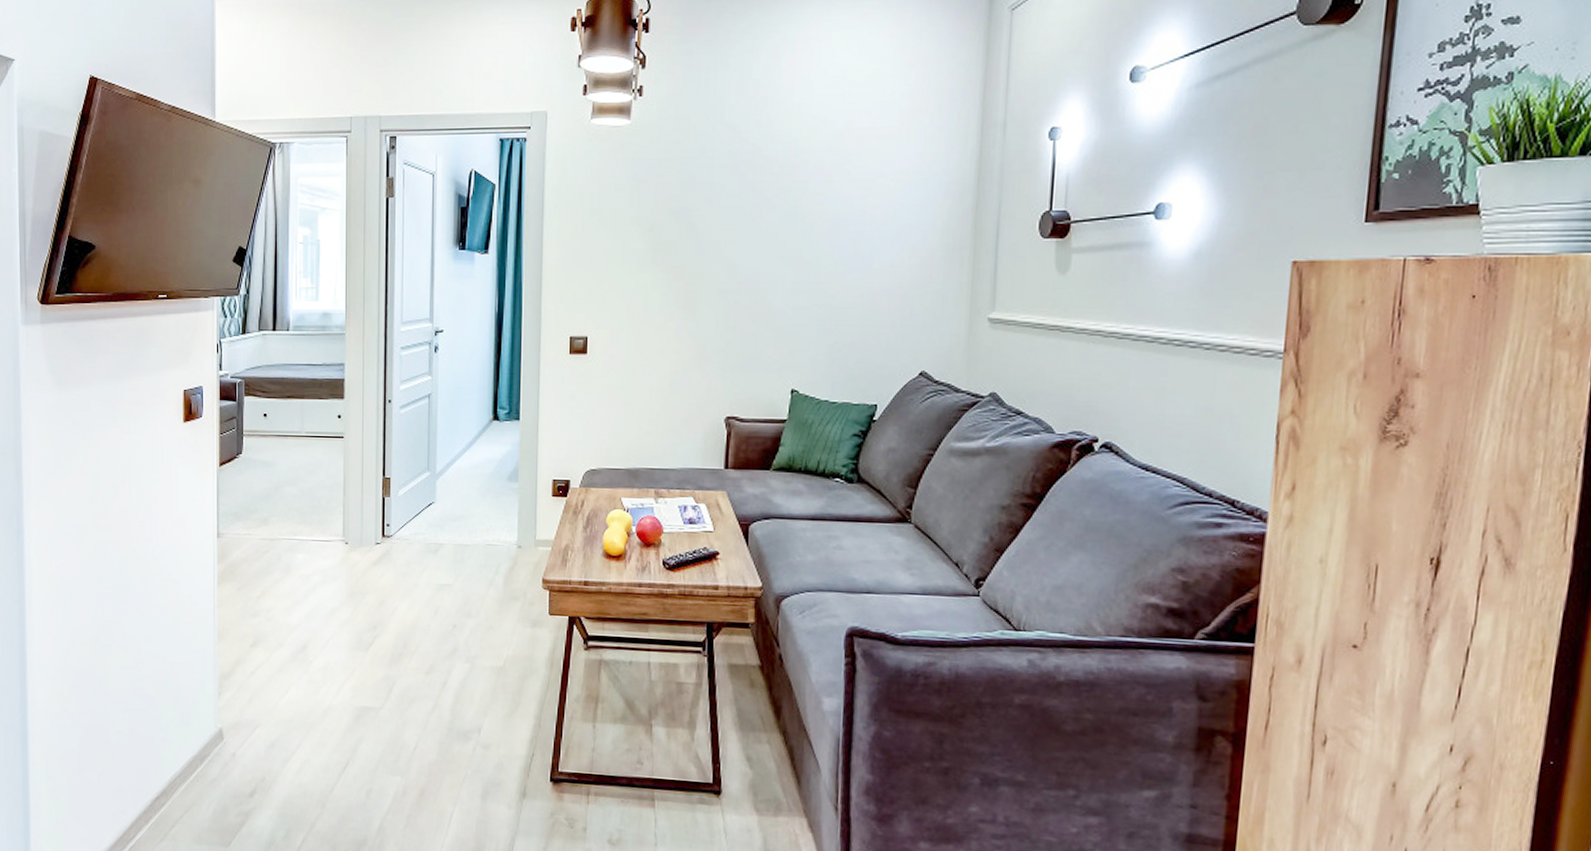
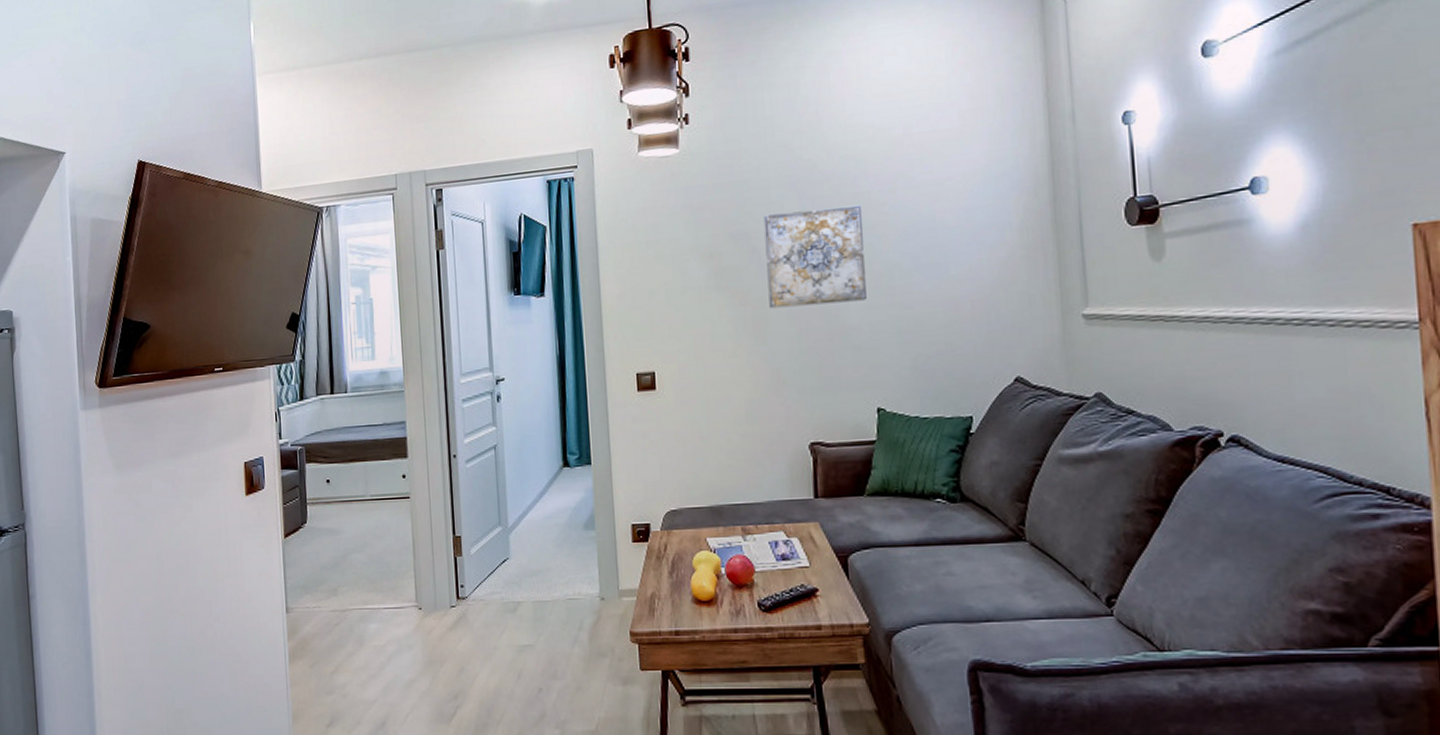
wall art: none [701,193,799,286] -> present [764,205,867,309]

